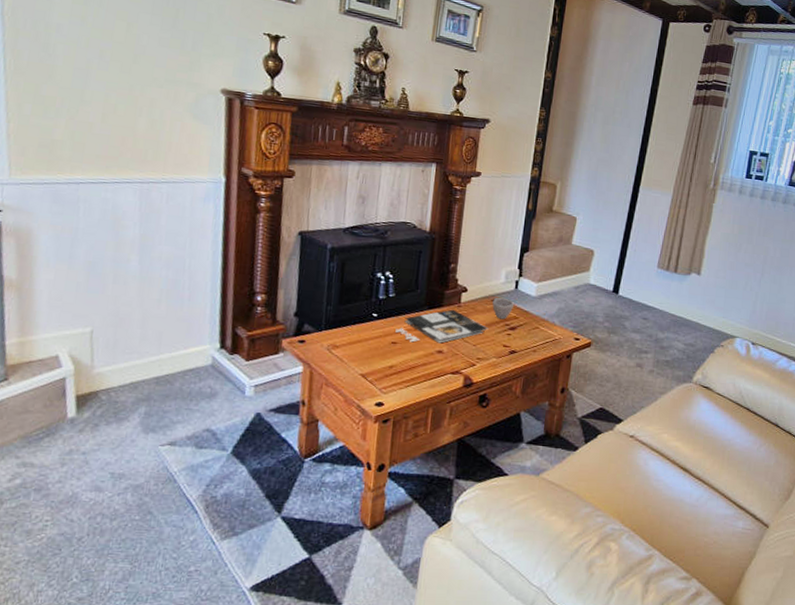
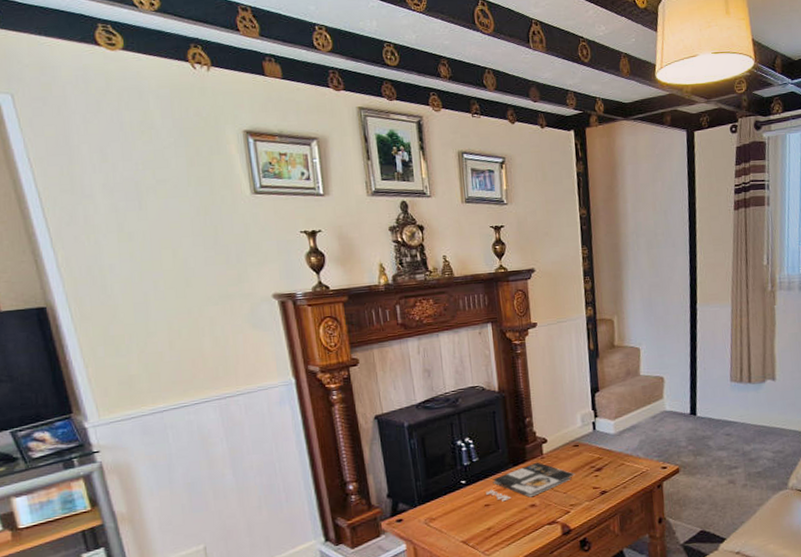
cup: present [492,298,514,320] -> none [574,441,595,463]

